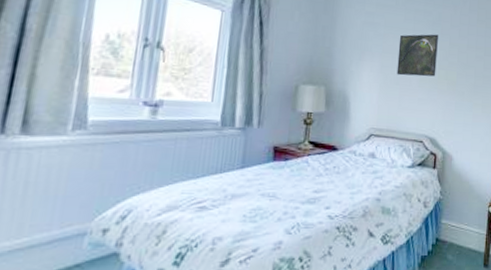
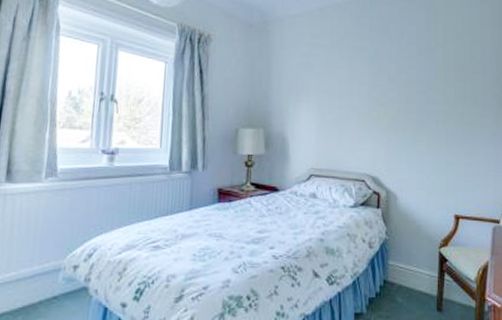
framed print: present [396,34,438,77] -> none [334,70,376,115]

